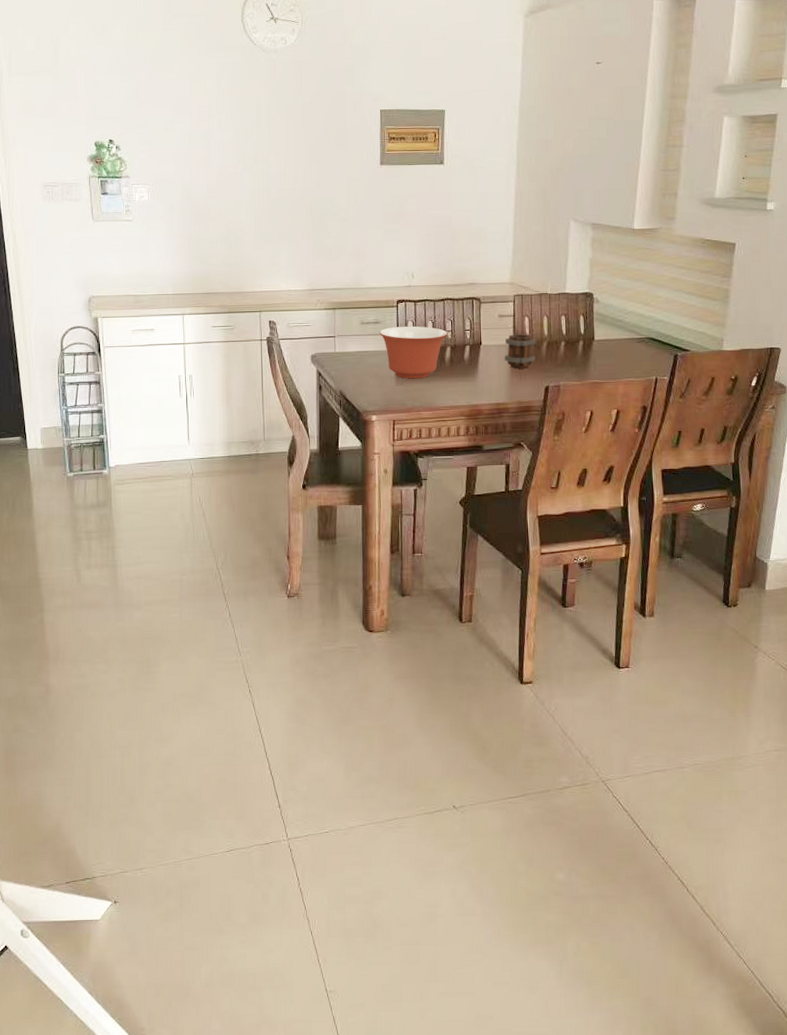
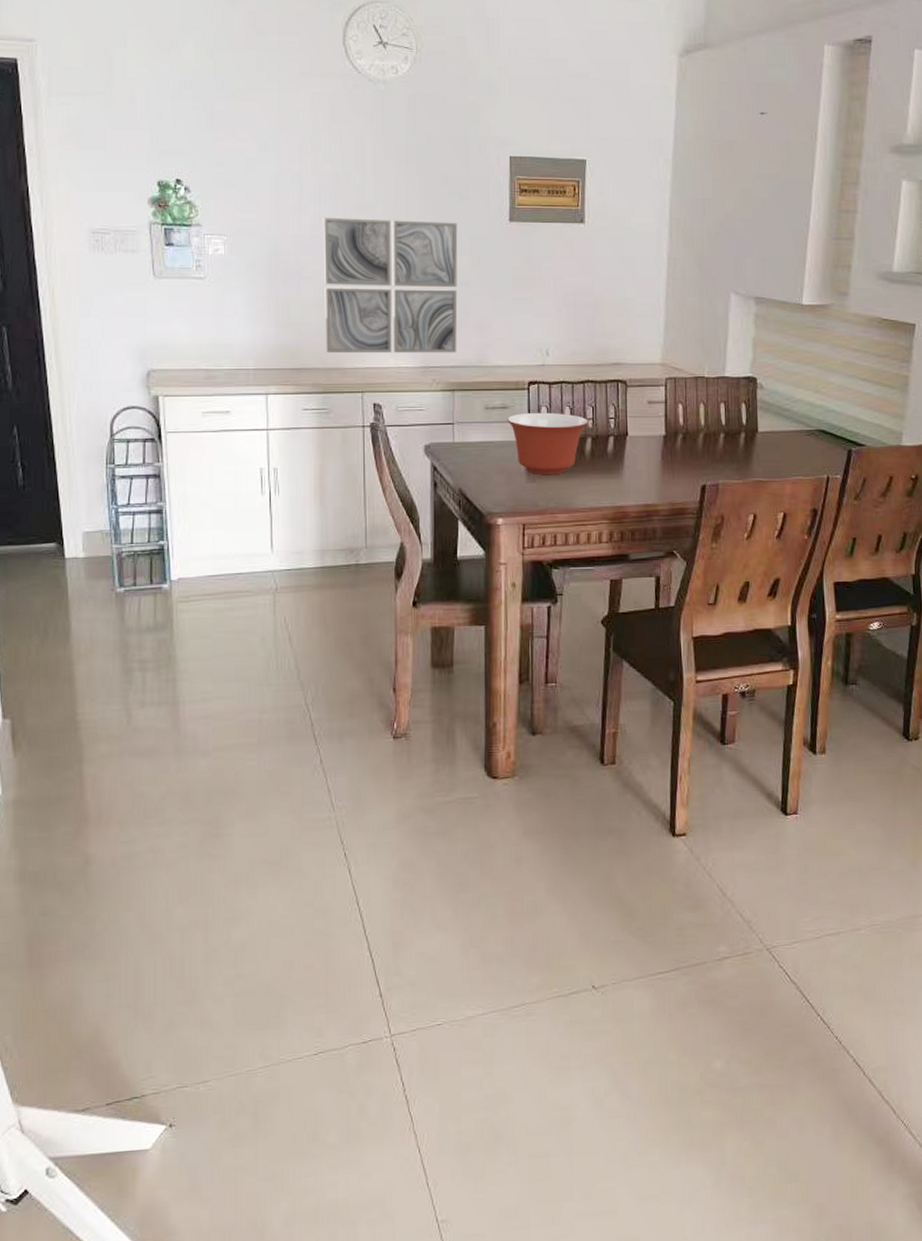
wall art: none [226,166,338,280] -> present [323,217,458,354]
mug: present [504,334,536,369] -> none [654,423,691,464]

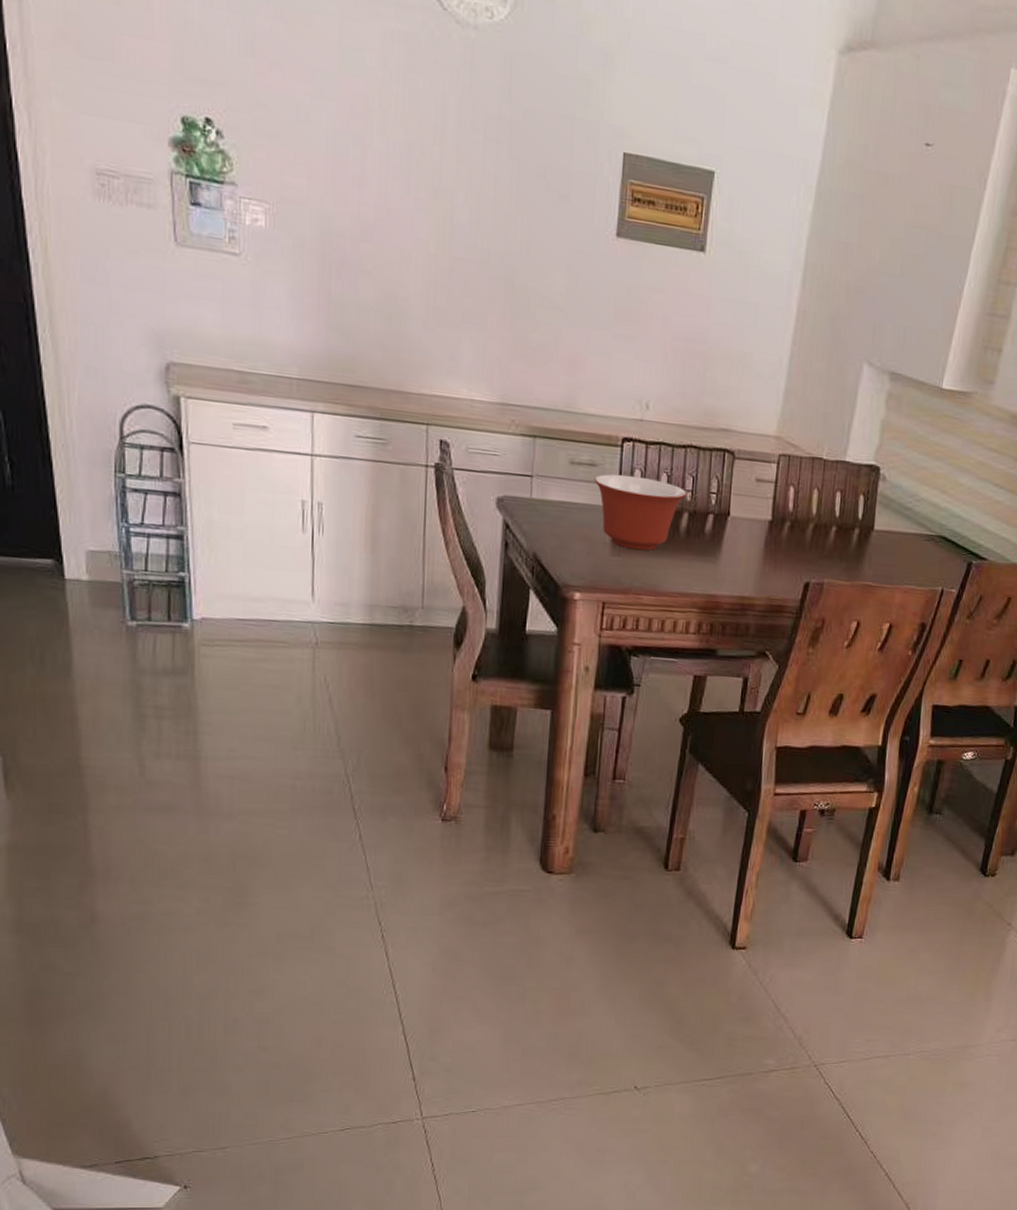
wall art: present [323,217,458,354] -> none [386,196,554,392]

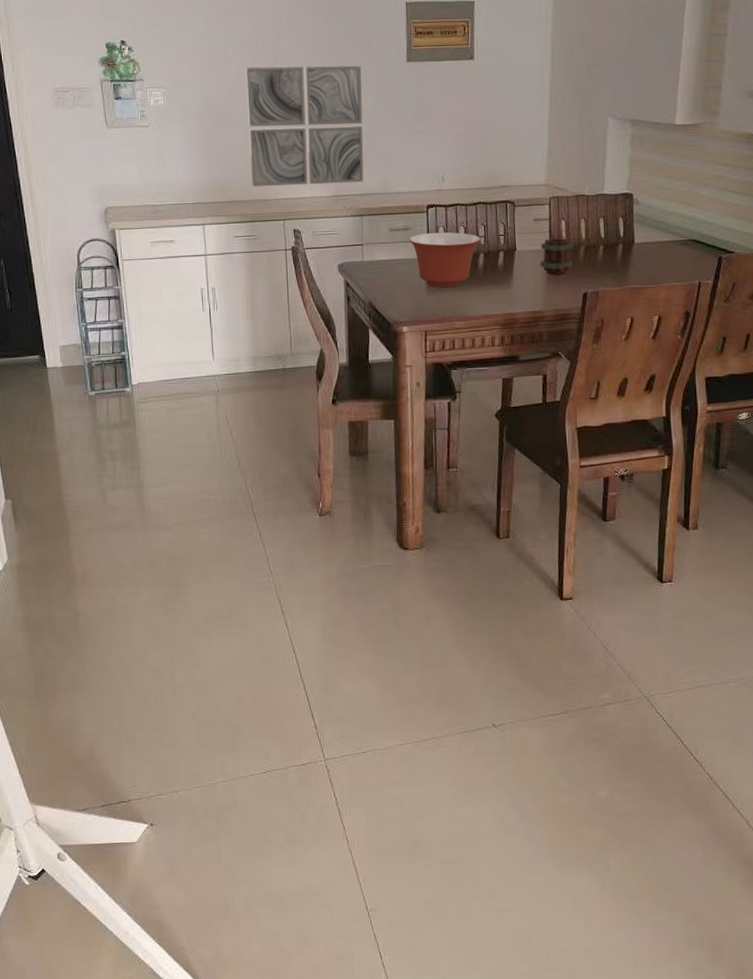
wall art: none [386,196,554,392] -> present [245,65,364,187]
mug: none [756,507,801,556] -> present [540,238,574,275]

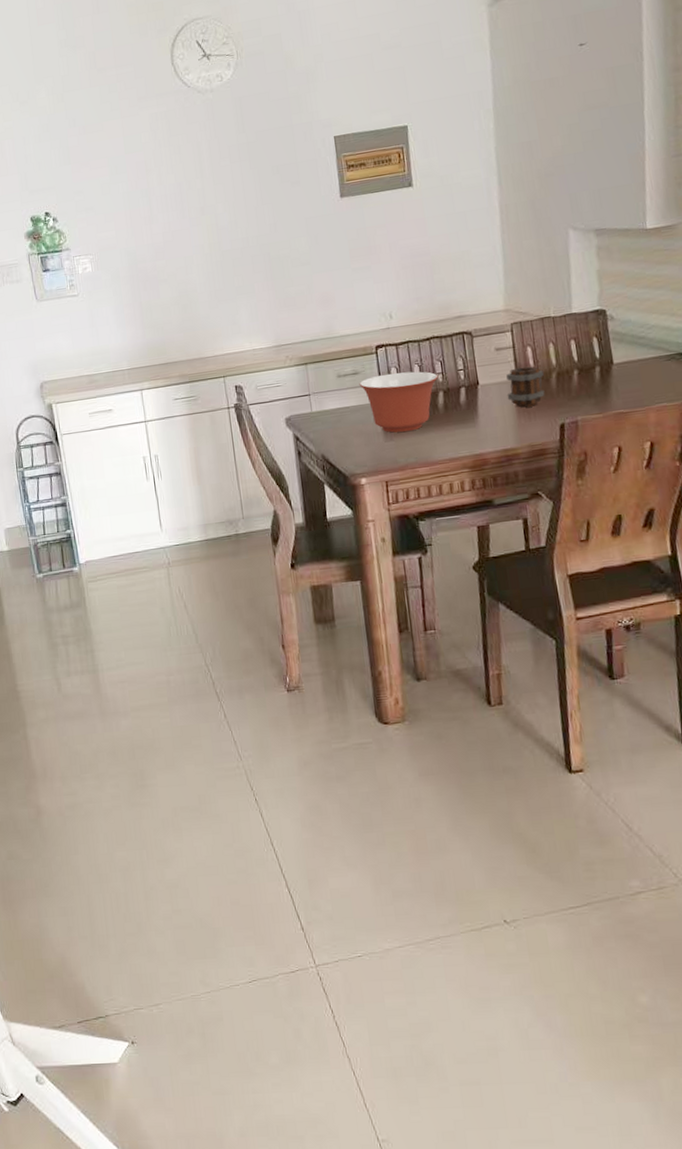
wall art: present [245,65,364,187] -> none [172,207,305,345]

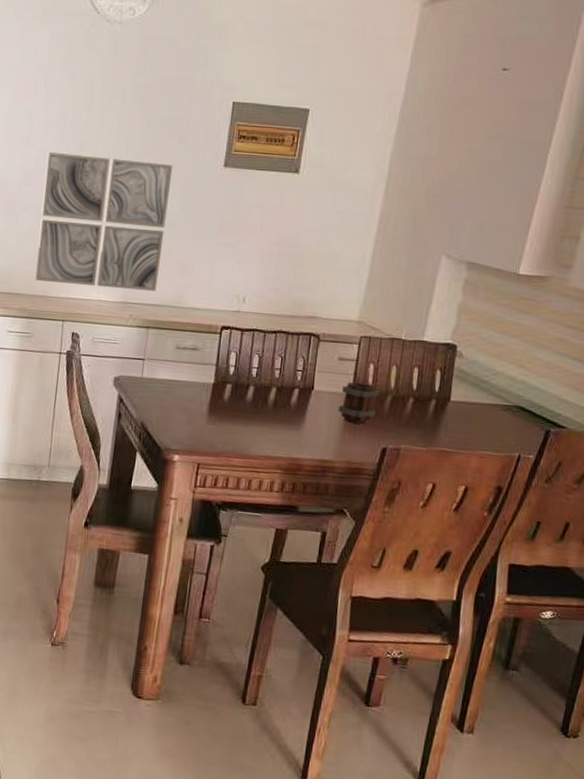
wall art: none [172,207,305,345] -> present [35,151,173,292]
mixing bowl: present [359,371,439,433] -> none [195,356,276,420]

